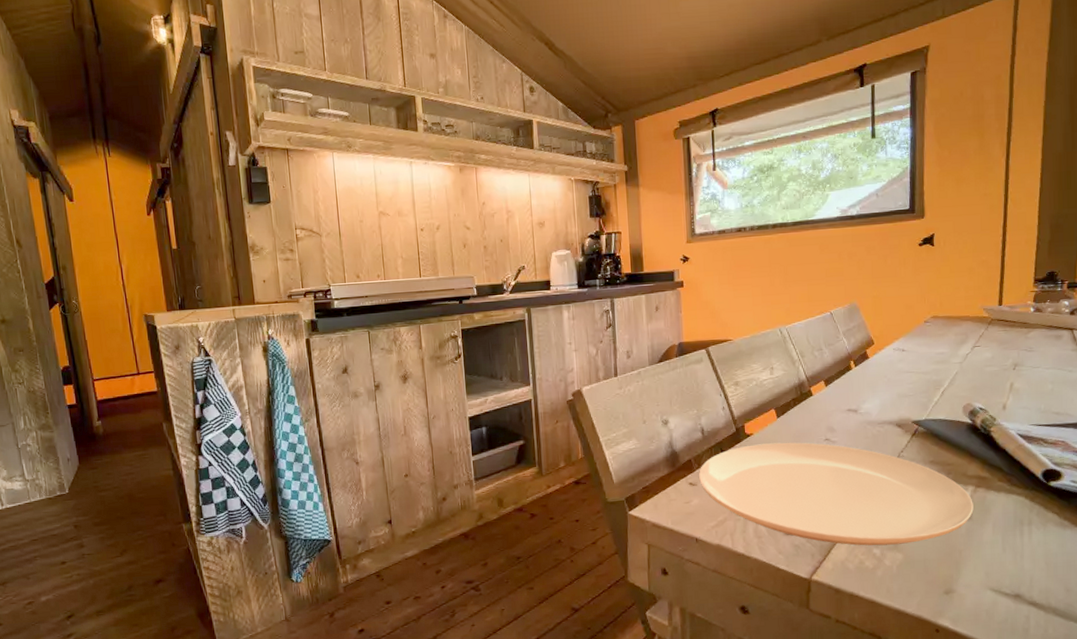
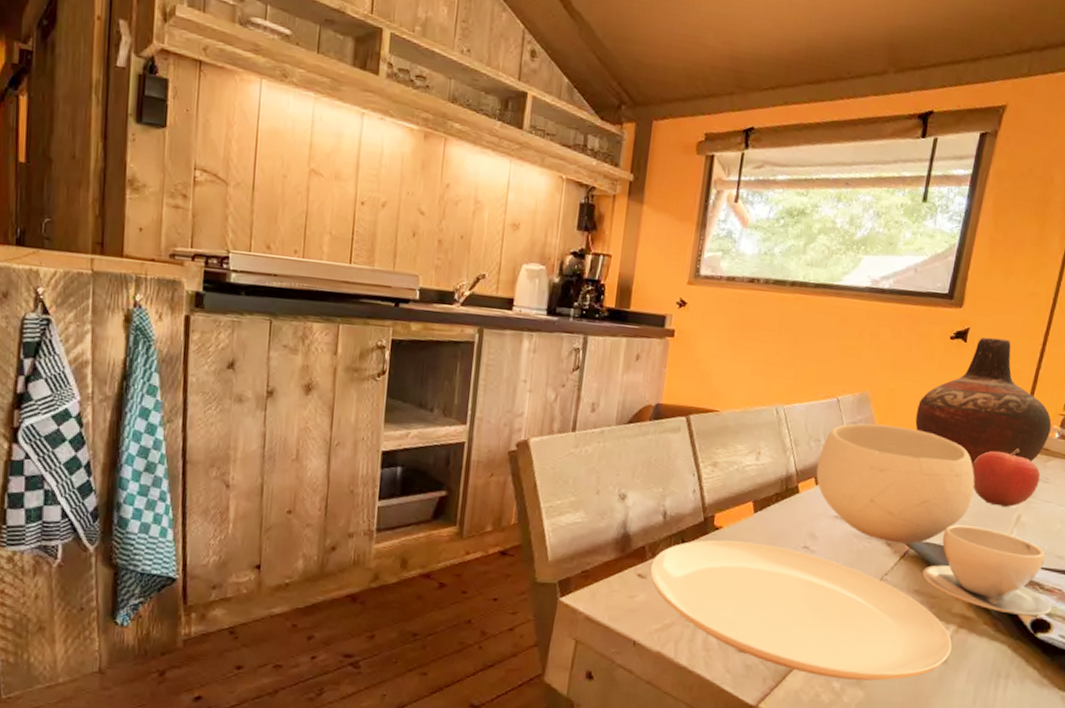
bowl: none [823,326,966,424] -> present [816,423,975,544]
vase: none [902,237,1025,348] -> present [915,337,1052,466]
teacup: none [934,399,1059,470] -> present [922,525,1052,617]
fruit: none [960,327,1024,378] -> present [972,449,1041,507]

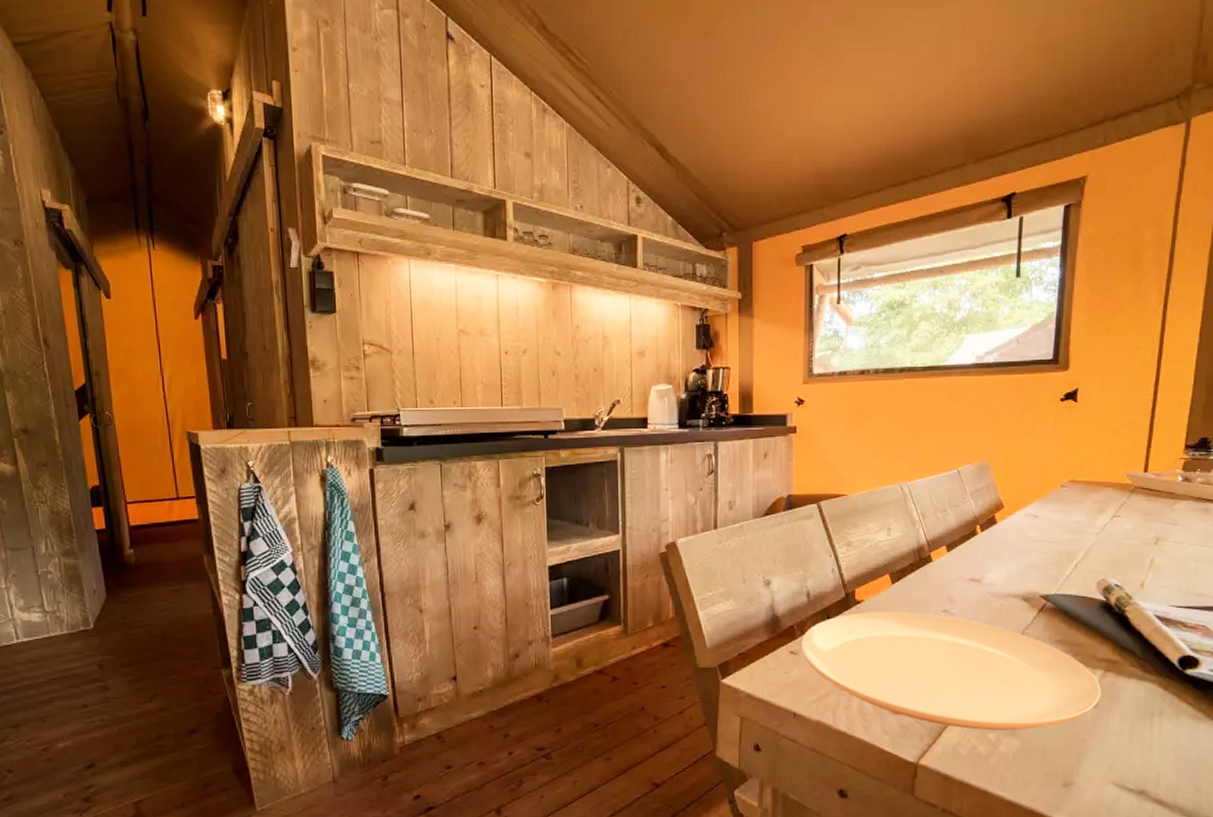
bowl: present [816,423,975,544] -> none [946,488,1103,598]
vase: present [915,337,1052,466] -> none [1036,394,1173,518]
teacup: present [922,525,1052,617] -> none [1062,574,1198,655]
fruit: present [972,449,1041,507] -> none [1098,496,1169,552]

